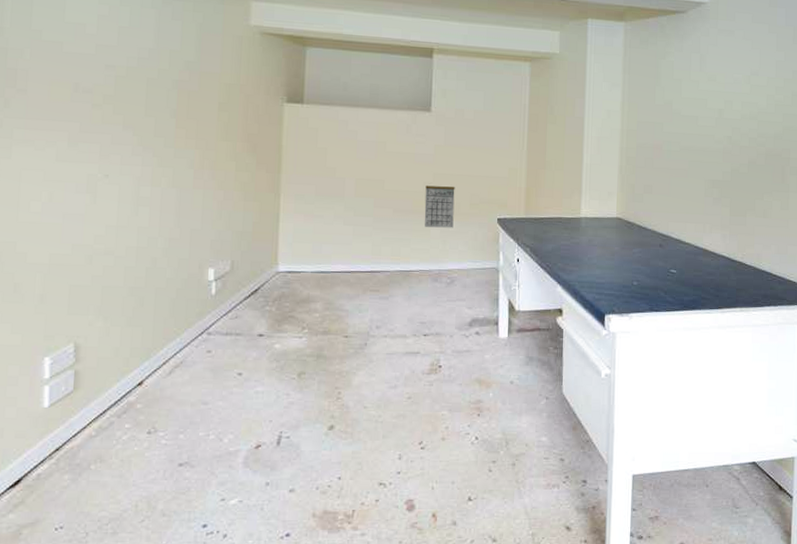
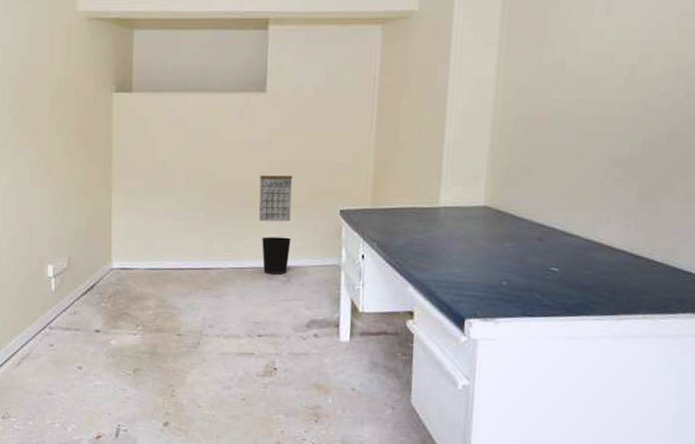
wastebasket: none [426,241,454,277] -> present [261,236,291,274]

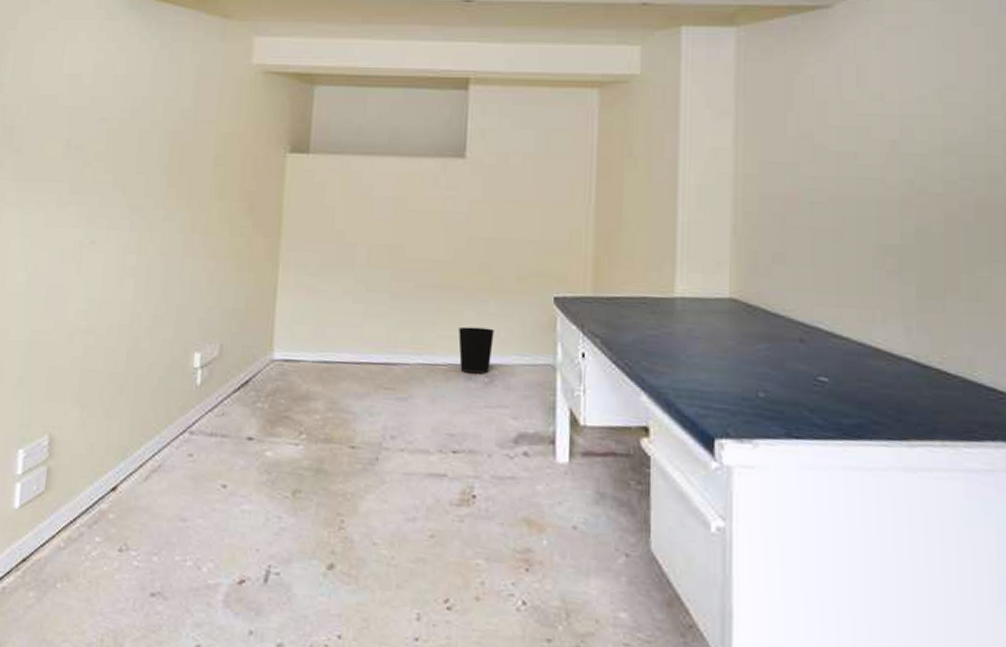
calendar: present [258,175,293,222] -> none [455,253,496,309]

